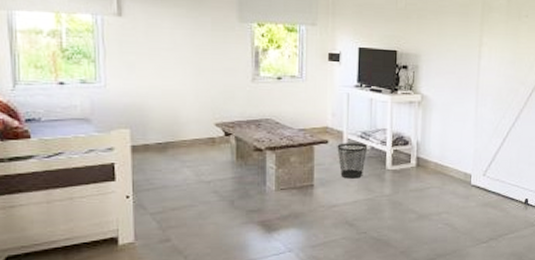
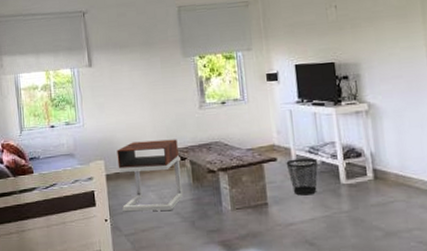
nightstand: none [147,111,224,188] -> present [117,139,183,212]

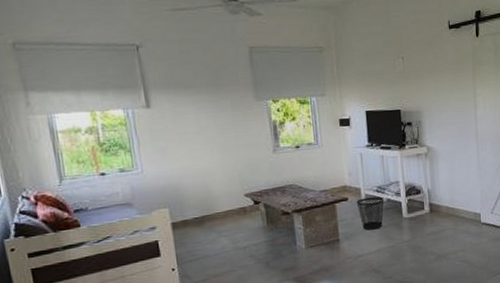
nightstand: present [117,139,183,212] -> none [183,183,258,259]

